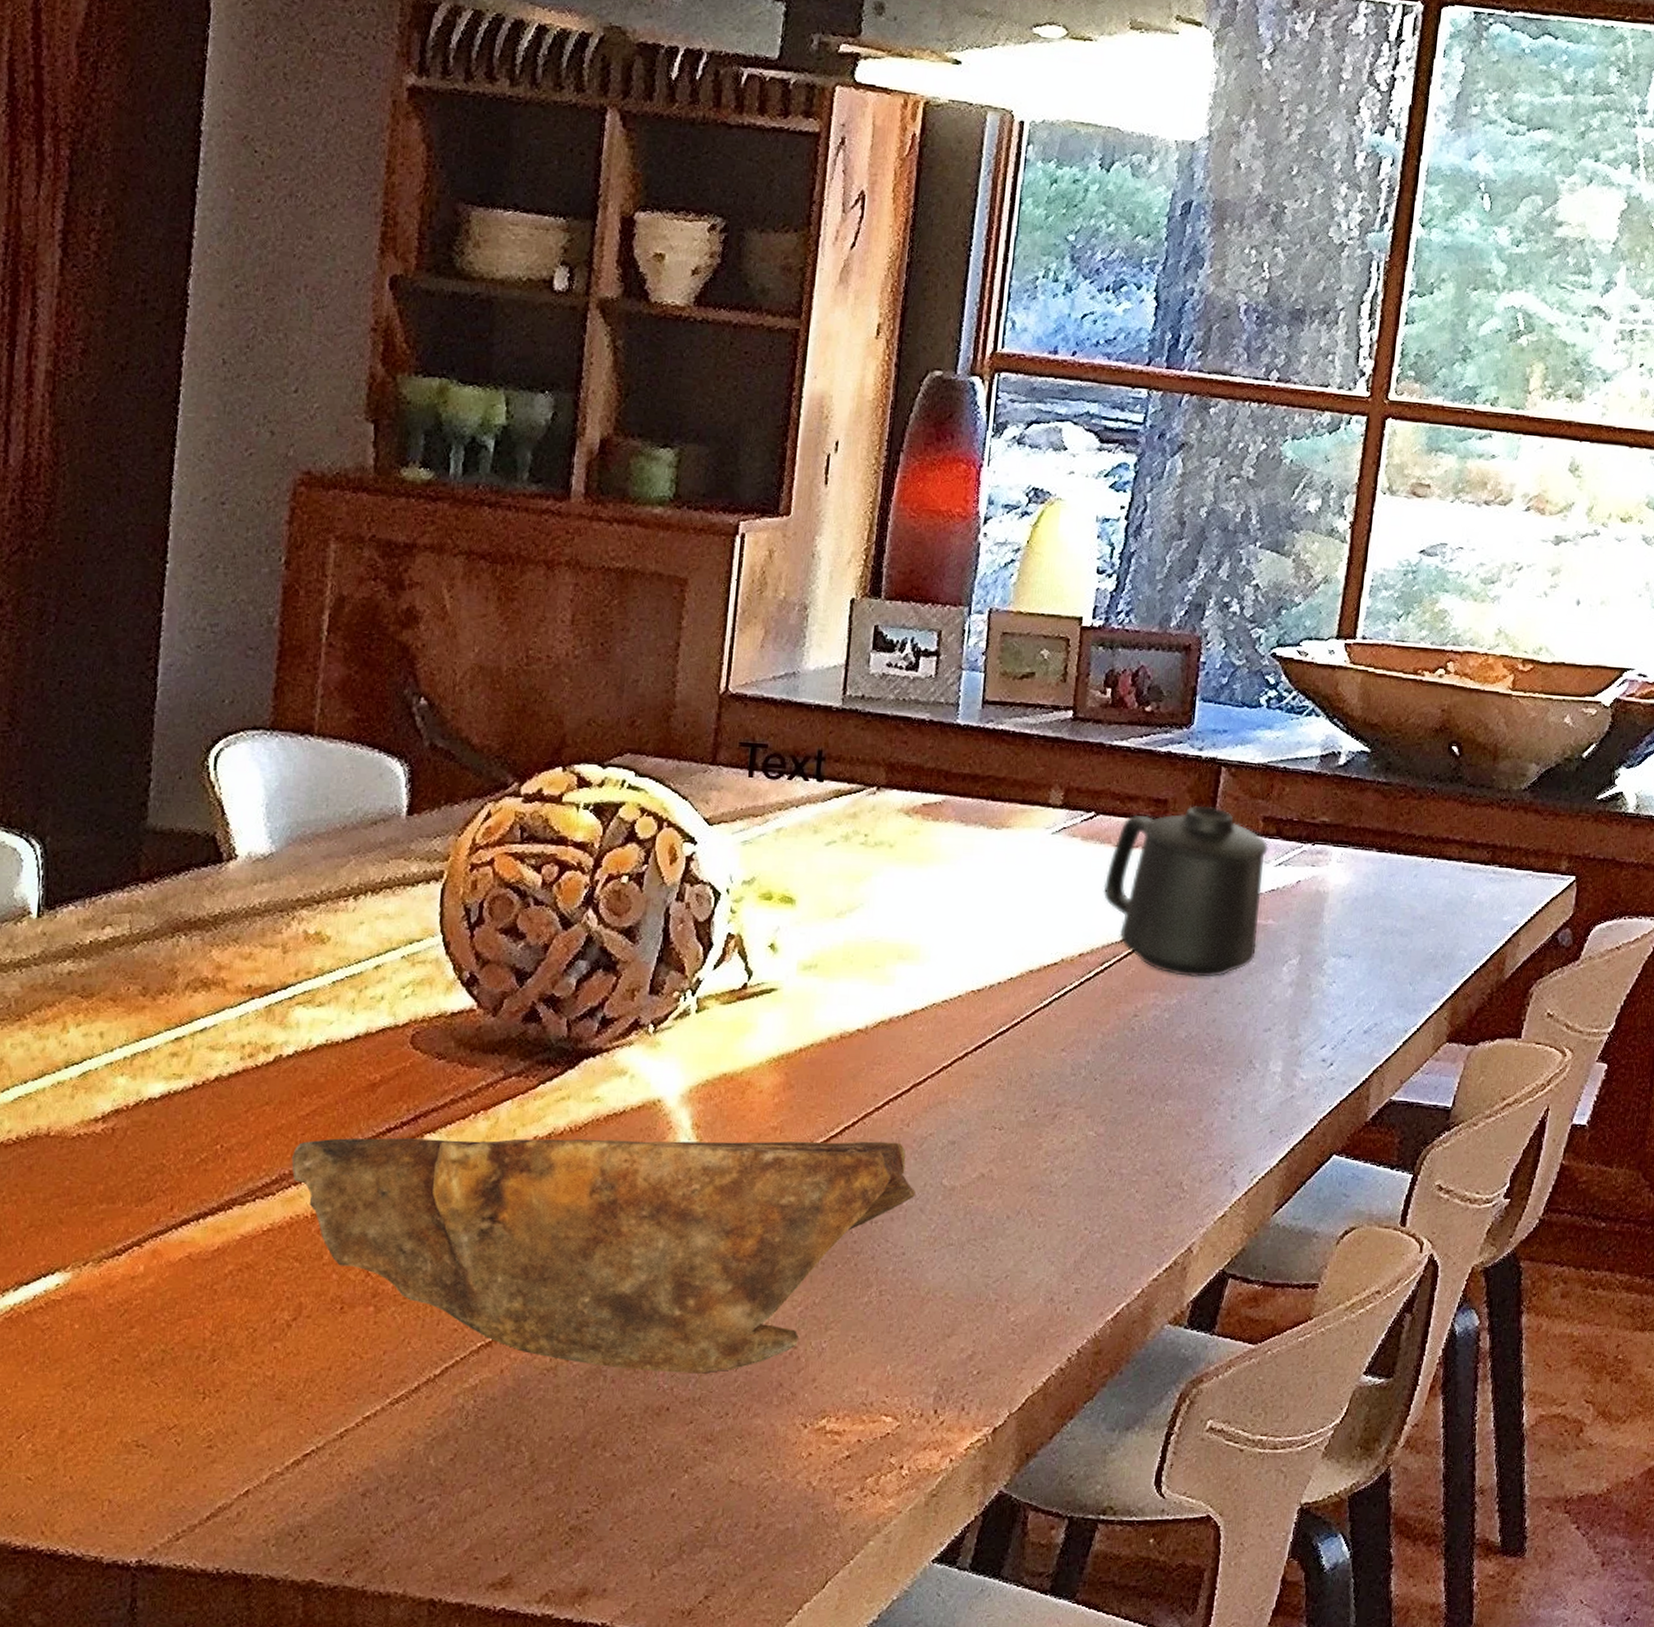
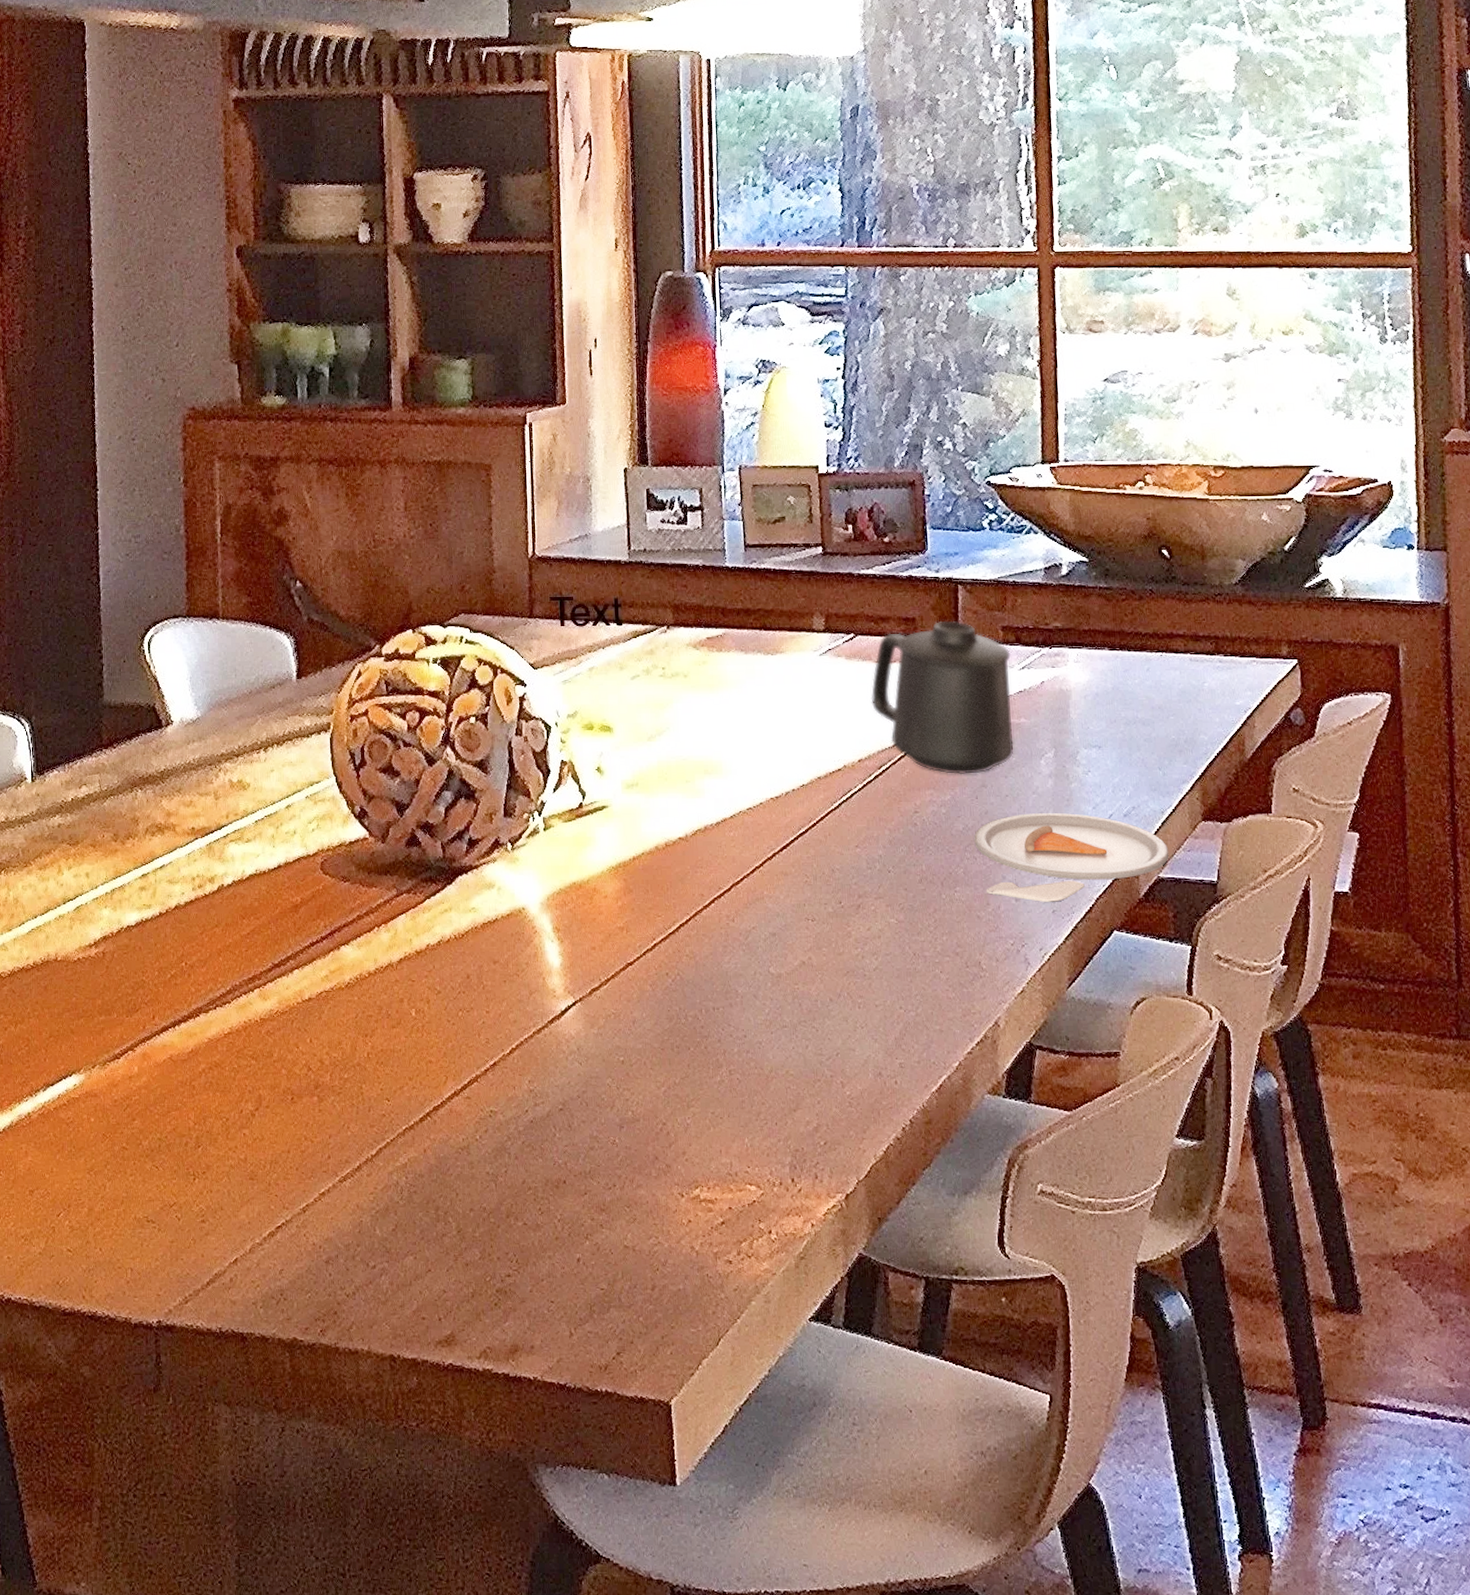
wooden bowl: present [291,1137,915,1374] -> none [240,936,748,1149]
dinner plate: none [1195,1024,1406,1121] -> present [974,813,1169,902]

